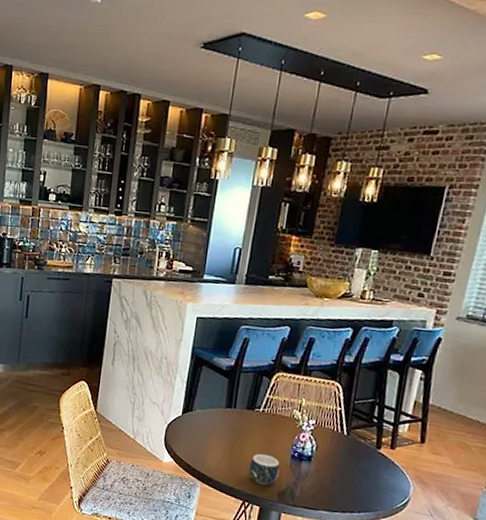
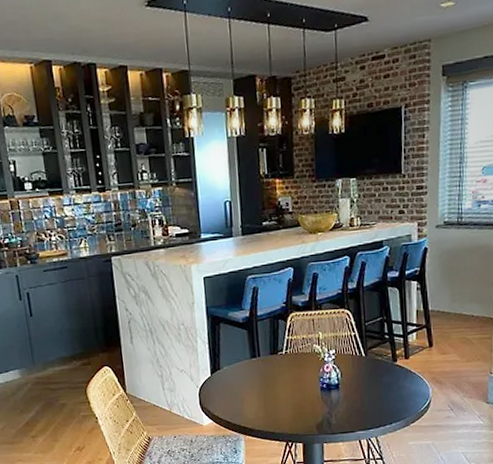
mug: present [248,453,280,485] -> none [284,392,313,422]

